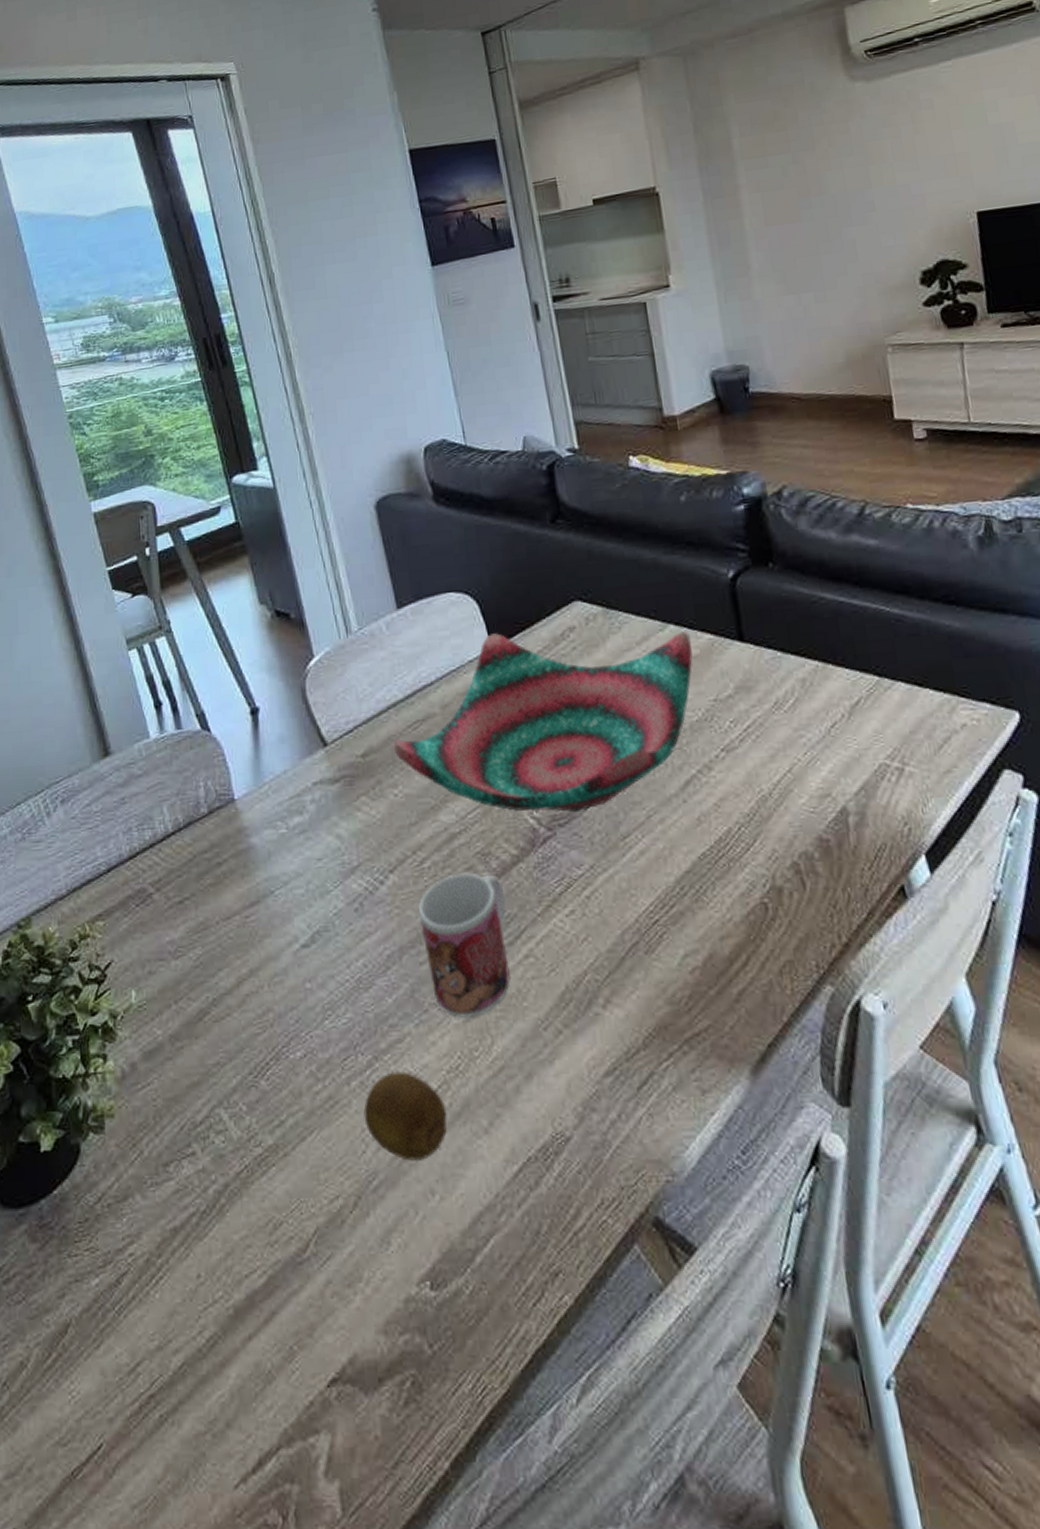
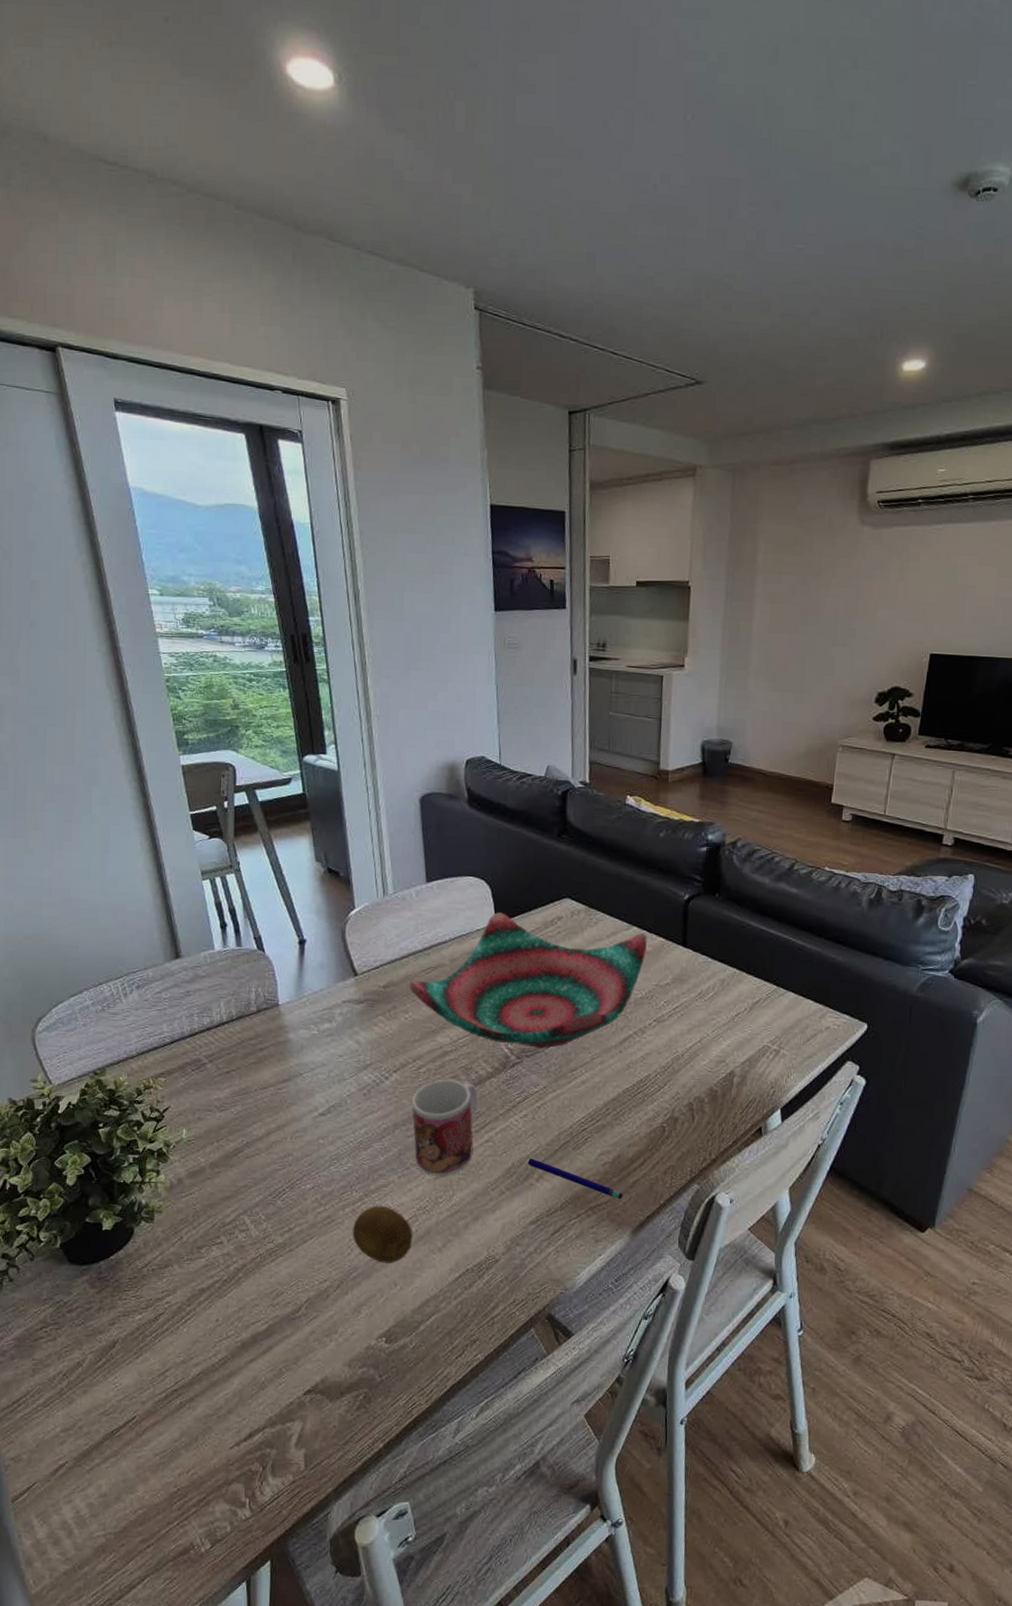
pen: none [586,974,728,1023] -> present [527,1158,623,1200]

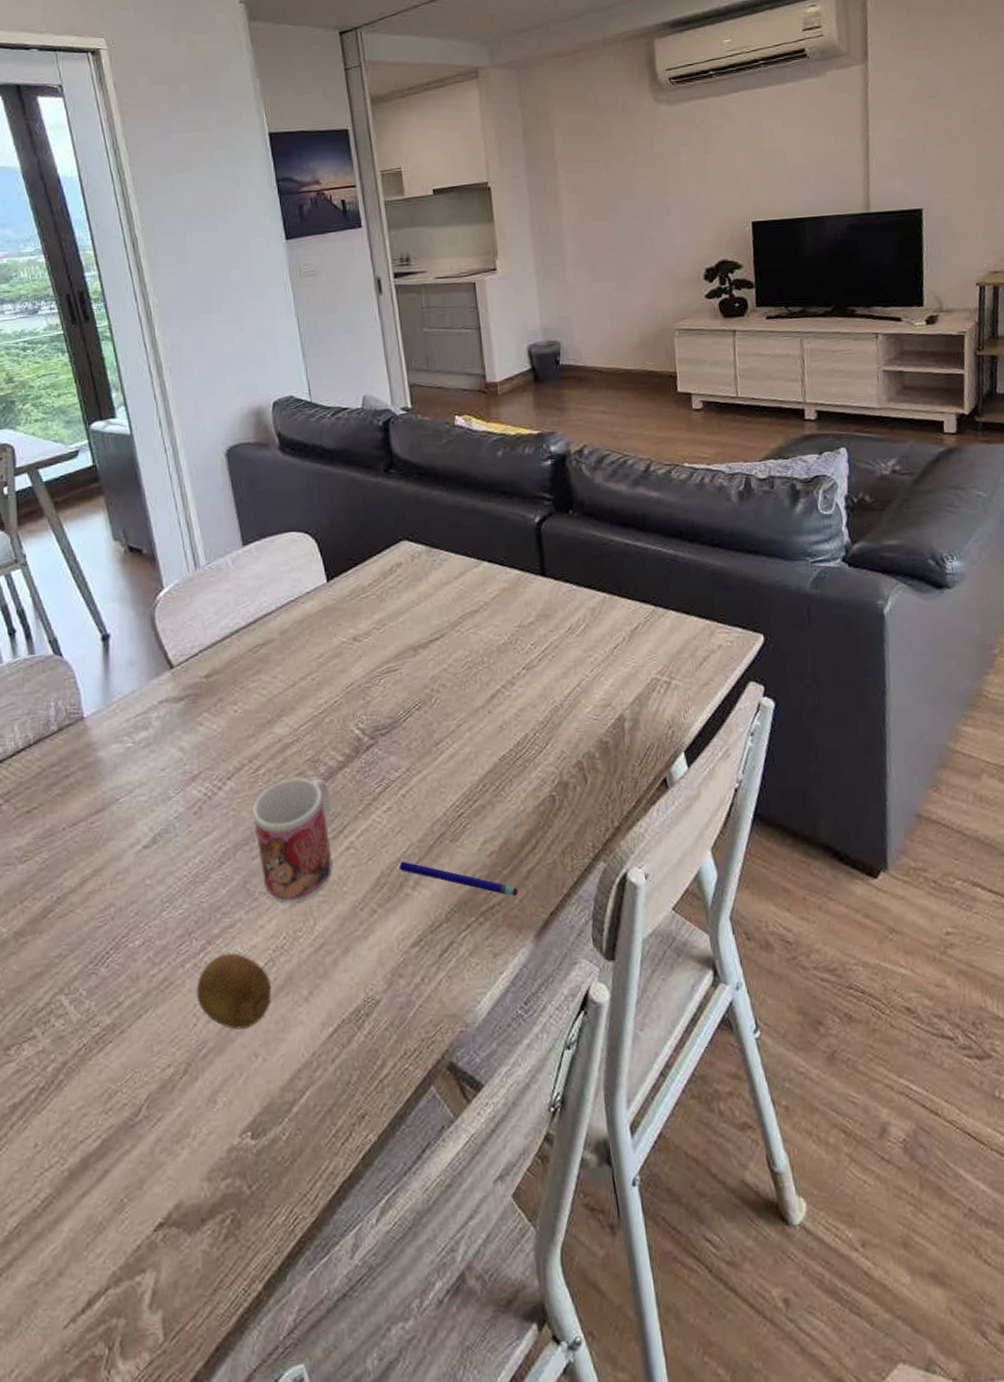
decorative bowl: present [409,912,647,1048] -> none [234,567,502,723]

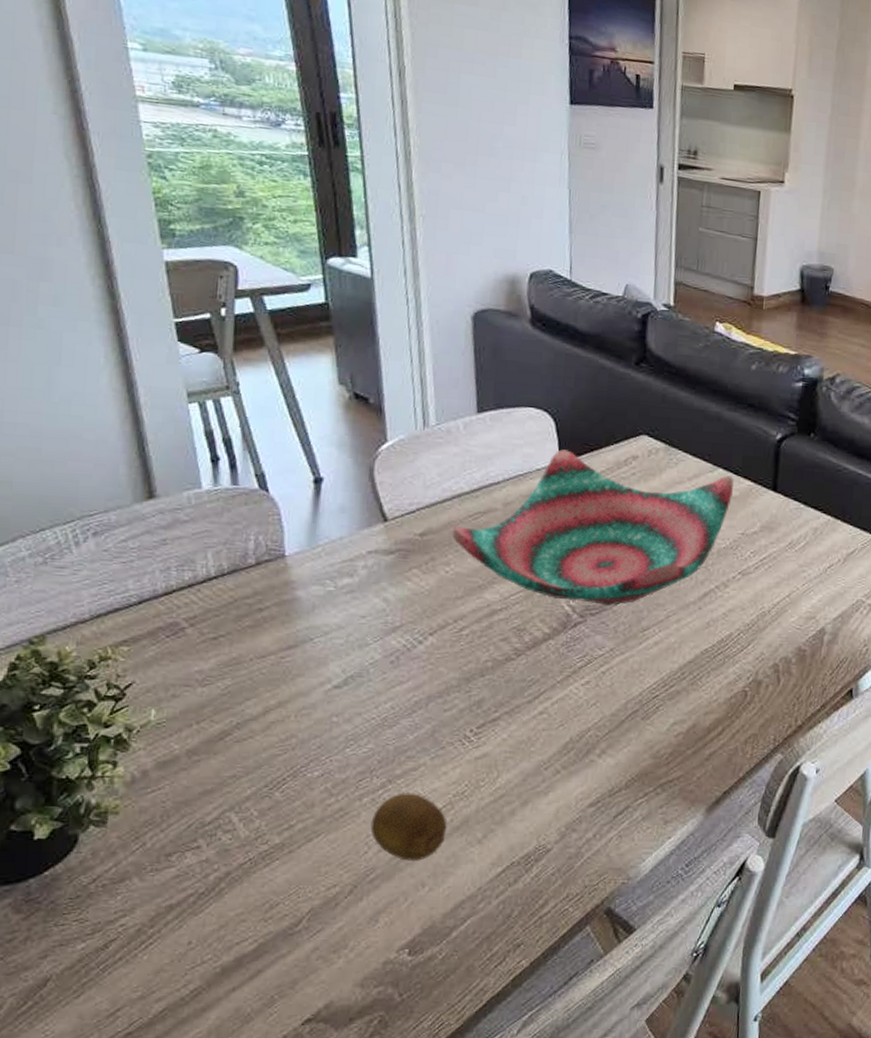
decorative bowl: none [234,567,502,723] -> present [452,449,734,605]
mug: present [252,777,333,905] -> none [450,642,532,757]
pen: present [398,861,518,897] -> none [588,731,698,775]

